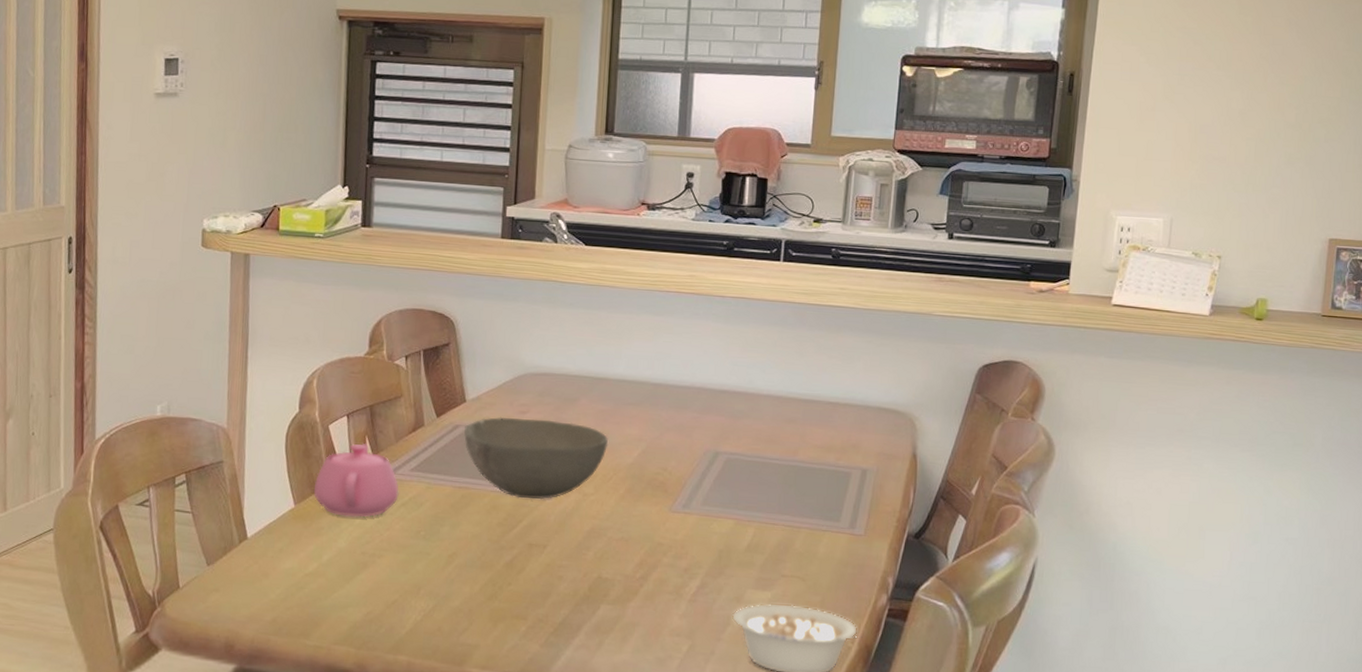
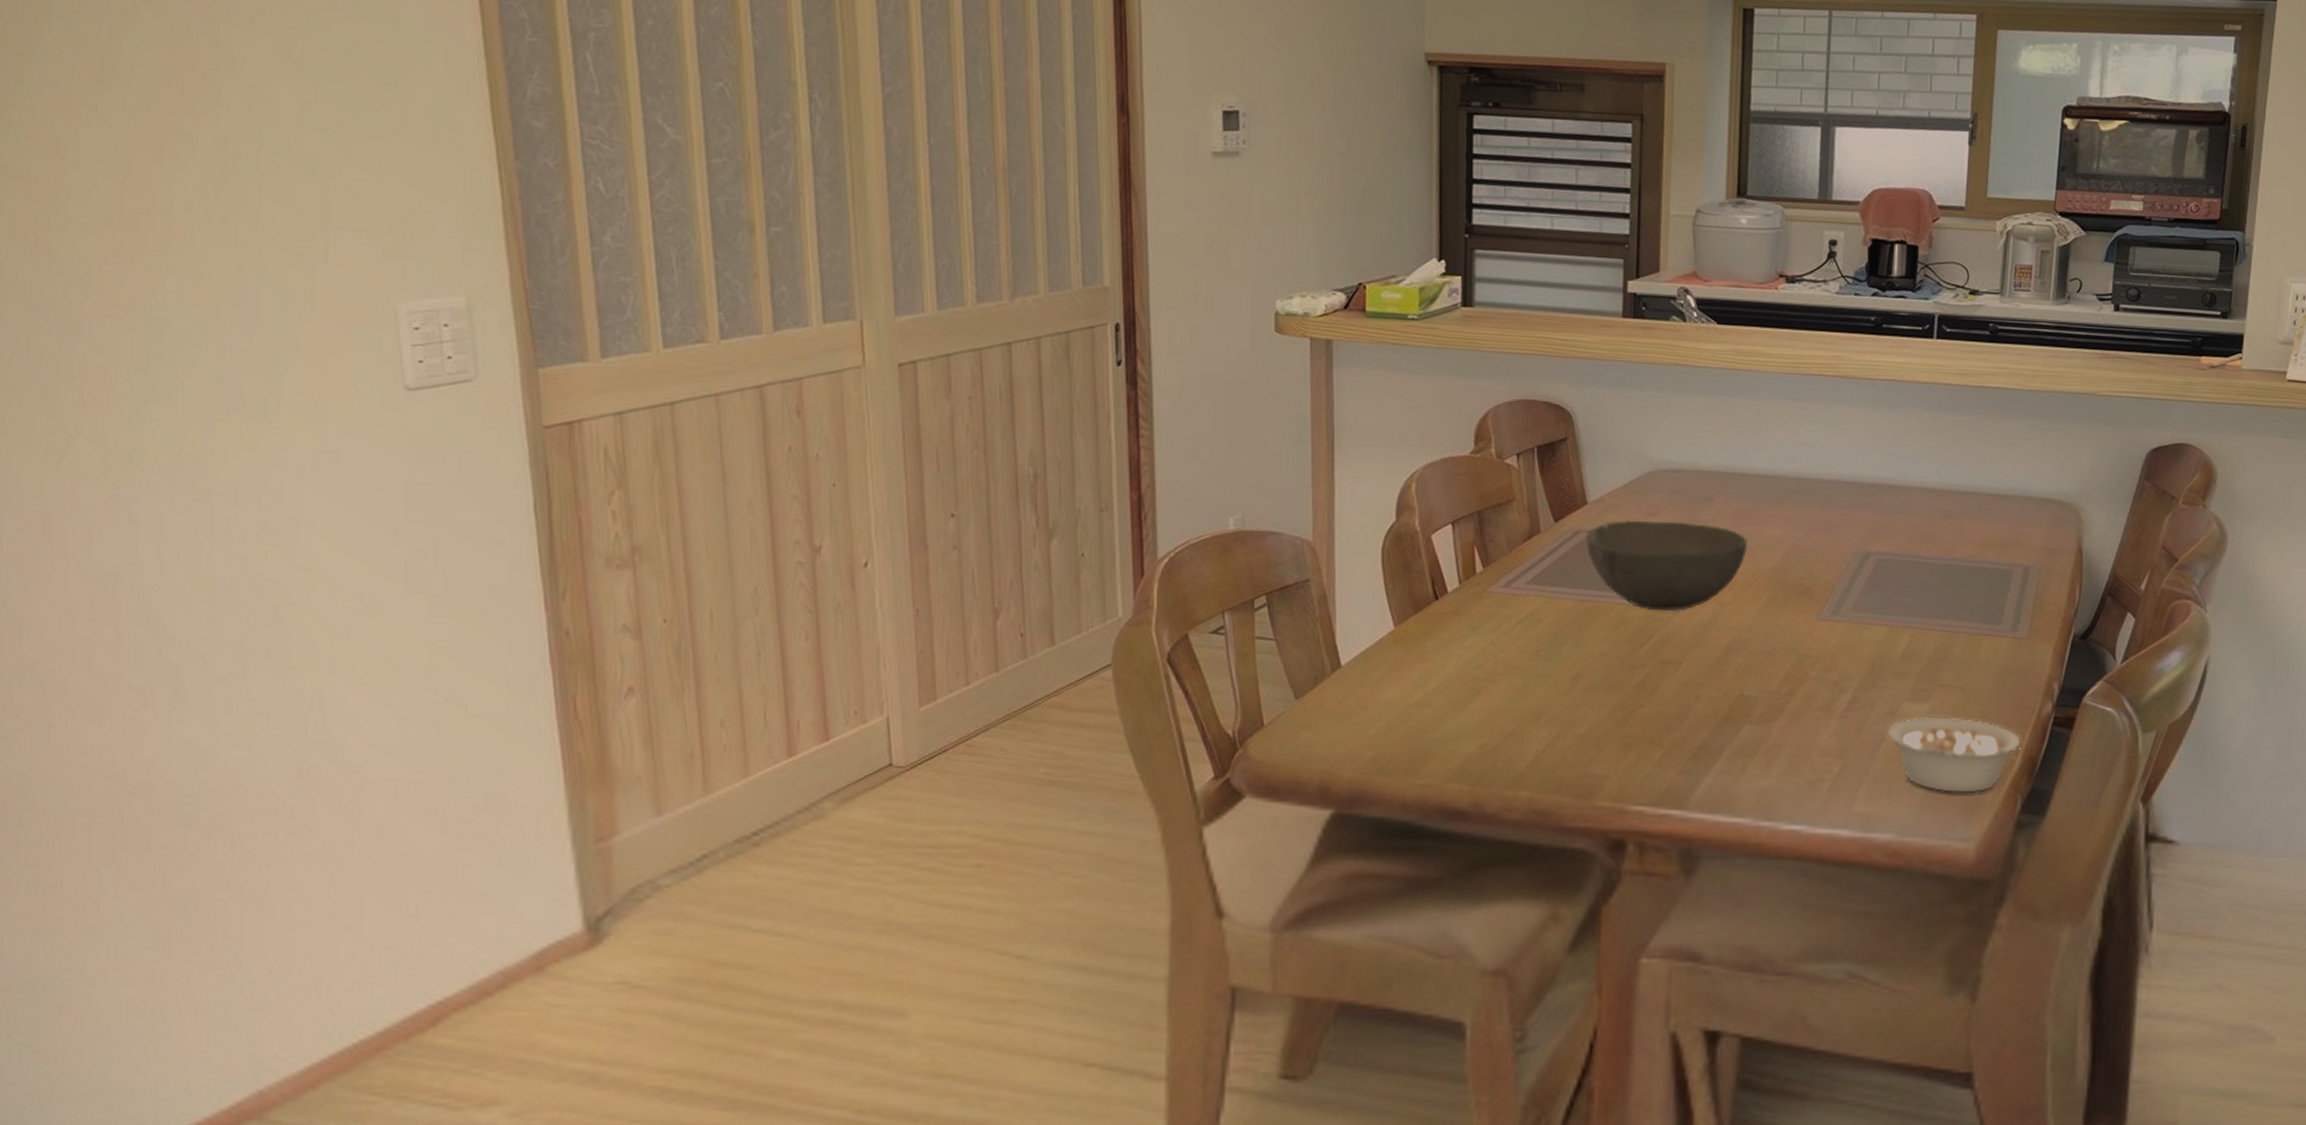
teapot: present [313,443,399,517] -> none [1416,553,1514,638]

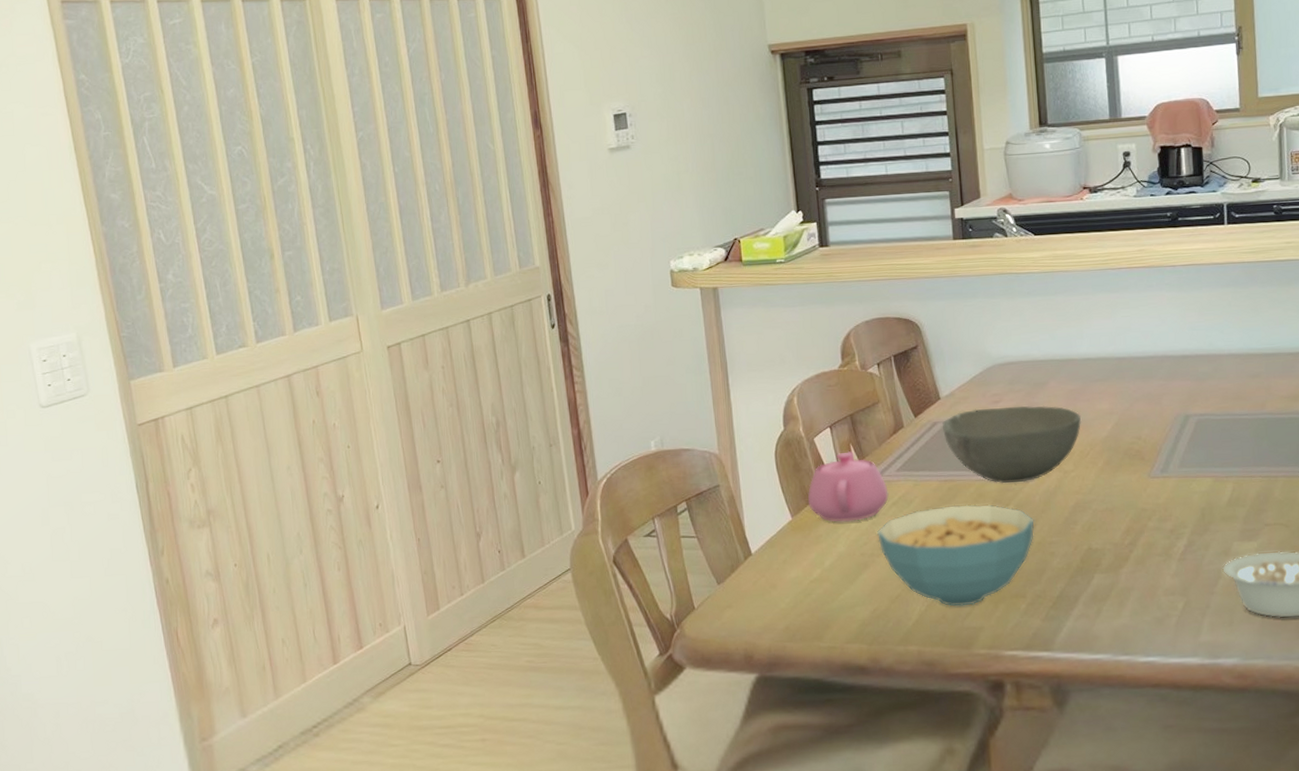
teapot: none [1416,553,1514,638] -> present [807,450,889,522]
cereal bowl: none [1494,630,1681,750] -> present [876,504,1035,607]

